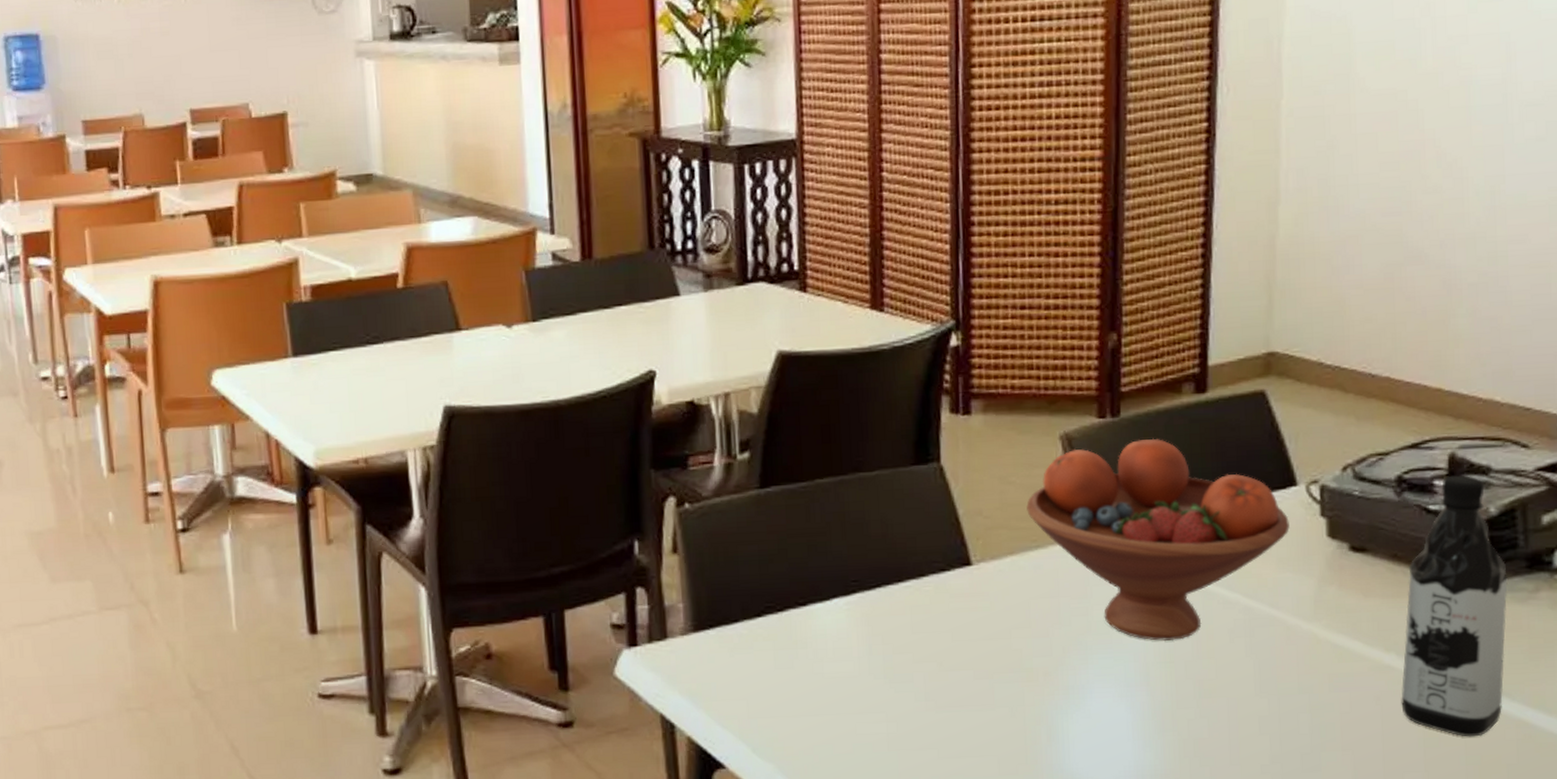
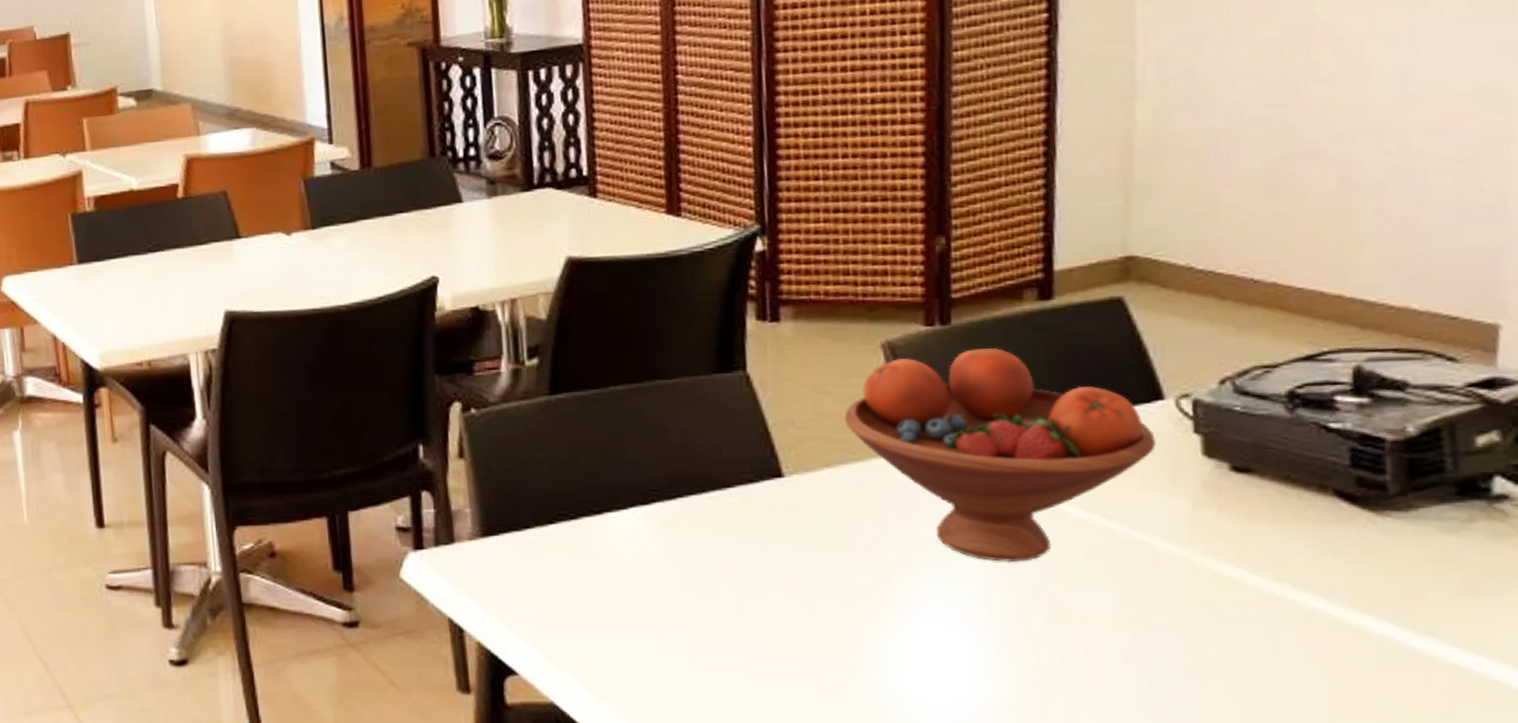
water bottle: present [1401,475,1508,737] -> none [1298,390,1433,680]

